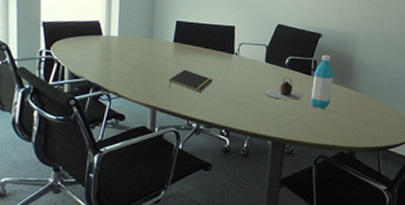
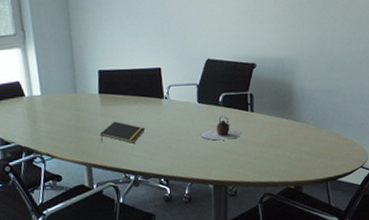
water bottle: present [310,54,334,109] -> none [250,86,273,146]

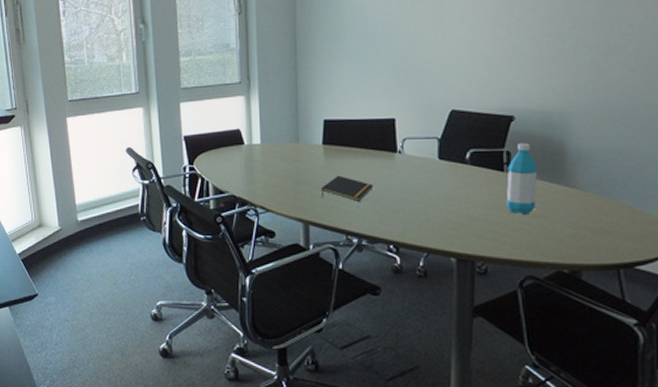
teapot: present [200,116,241,141] -> none [441,176,494,205]
water bottle: none [250,86,273,146] -> present [506,142,538,215]

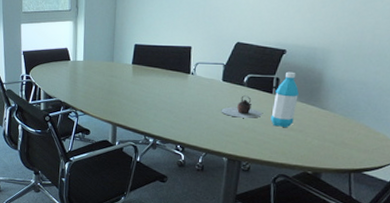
notepad: present [320,175,373,201] -> none [127,89,169,110]
teapot: none [441,176,494,205] -> present [221,95,262,118]

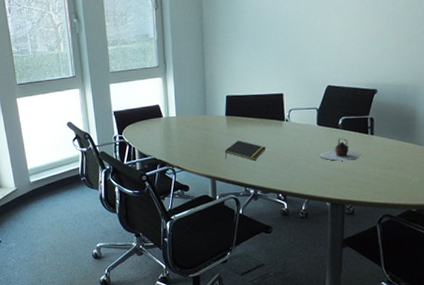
notepad: none [127,89,169,110] -> present [224,140,266,160]
water bottle: present [270,71,299,128] -> none [369,110,394,168]

